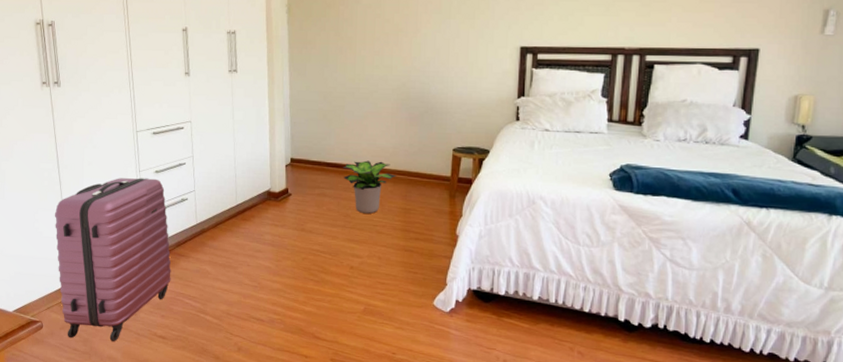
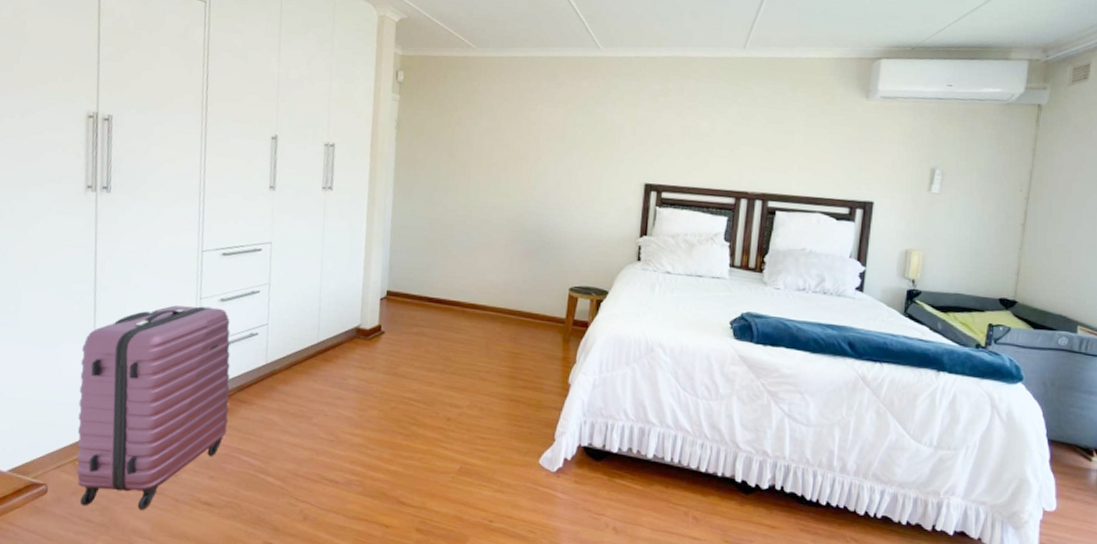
potted plant: present [343,160,396,214] -> none [446,297,506,357]

